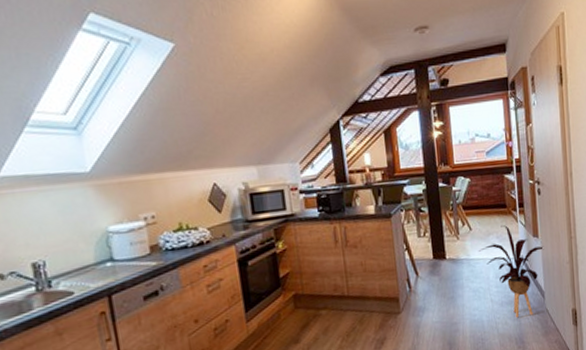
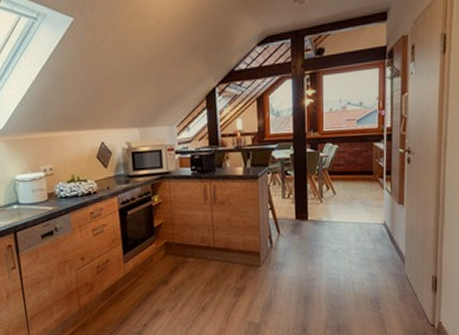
house plant: present [478,225,545,318] -> none [340,191,409,280]

